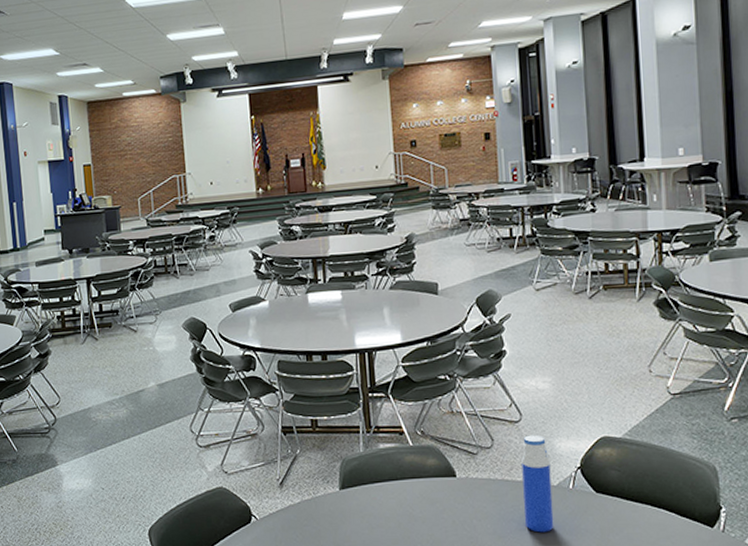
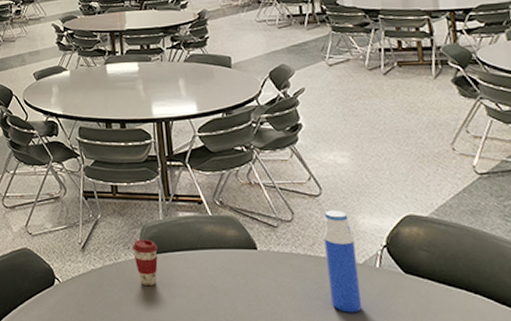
coffee cup: none [332,472,357,518] -> present [132,239,158,286]

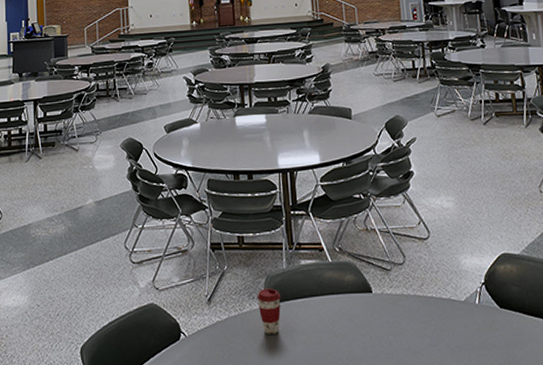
water bottle: present [323,210,363,313] -> none [431,251,464,348]

